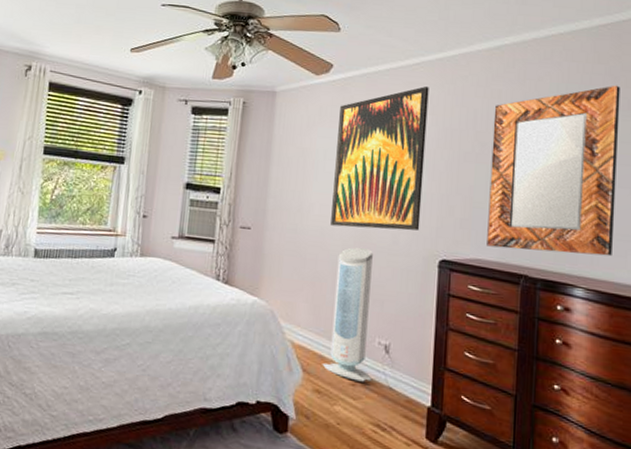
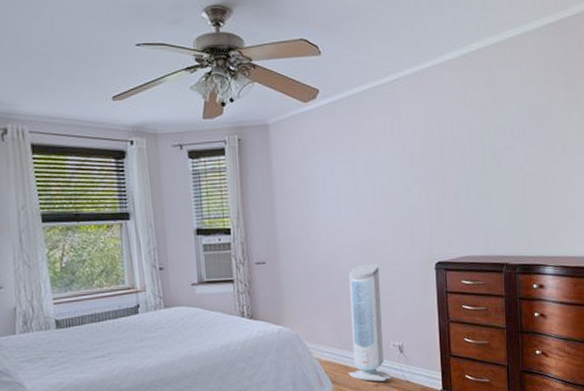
wall art: present [331,86,429,231] -> none [331,102,416,248]
home mirror: present [487,85,620,257] -> none [468,80,573,243]

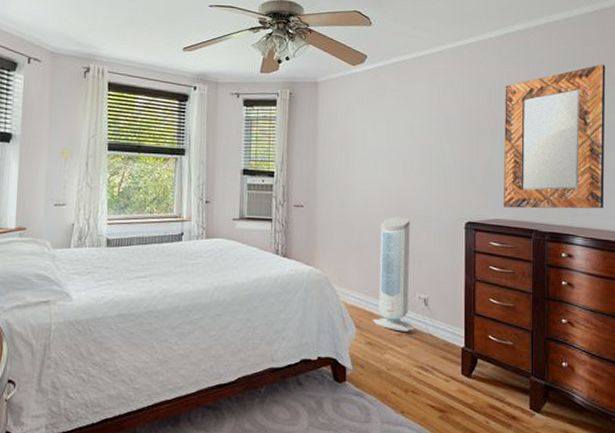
home mirror: none [468,80,573,243] -> present [504,64,606,209]

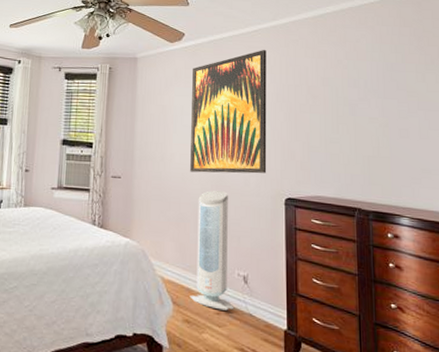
wall art: none [373,72,450,200] -> present [190,50,267,174]
home mirror: present [504,64,606,209] -> none [322,44,430,189]

